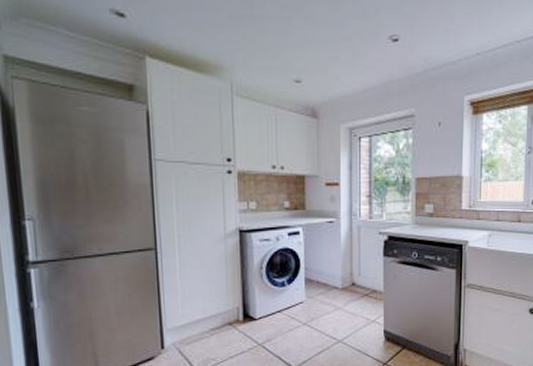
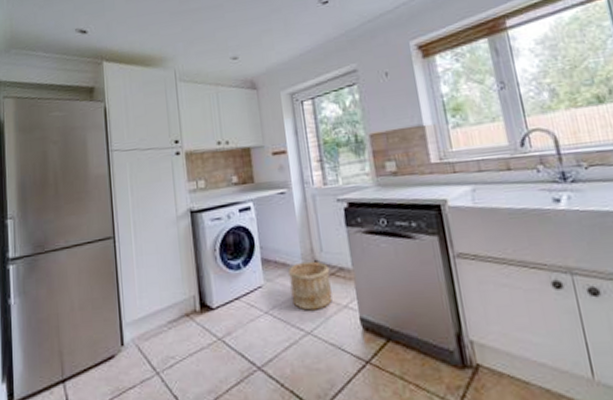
wooden bucket: none [327,283,365,324] -> present [287,261,333,311]

